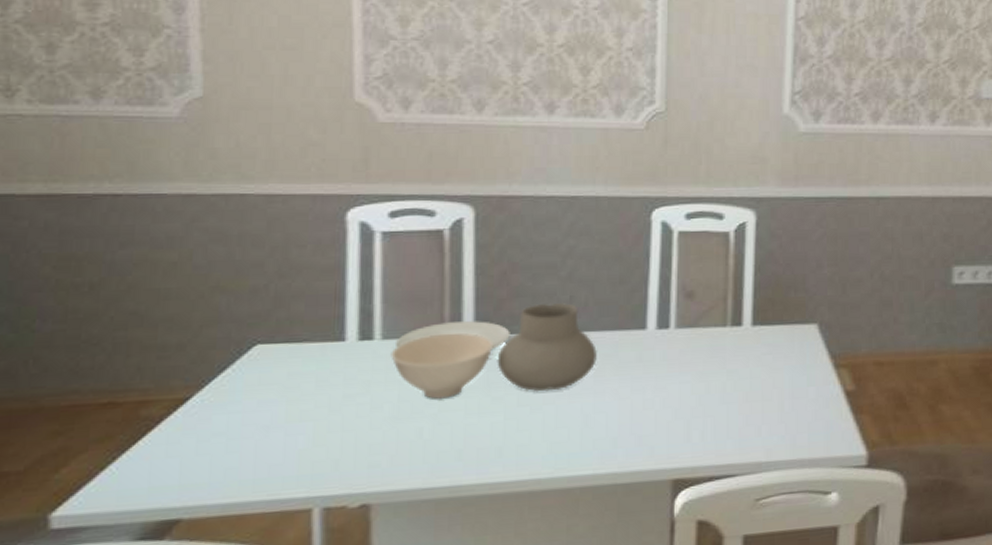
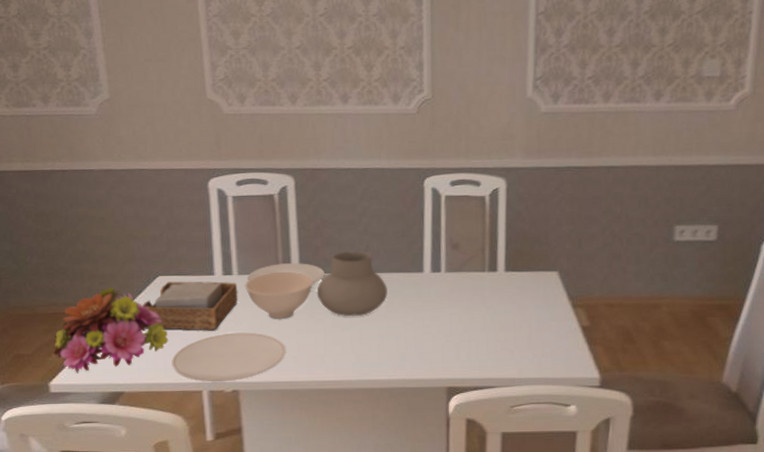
flower bouquet: none [63,362,264,496] -> present [53,286,169,373]
napkin holder: none [225,348,380,422] -> present [142,281,238,331]
plate: none [266,419,447,495] -> present [172,332,286,382]

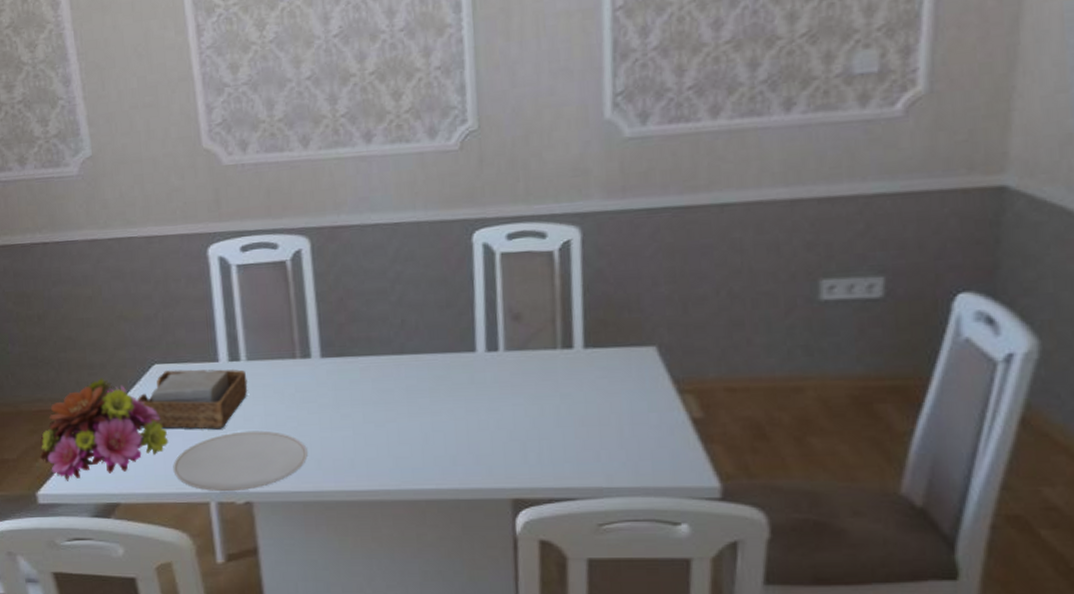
bowl: present [244,271,314,320] -> none [255,355,338,415]
plate: present [248,263,325,284] -> none [258,344,352,370]
vase: present [316,250,388,317] -> none [342,326,431,410]

